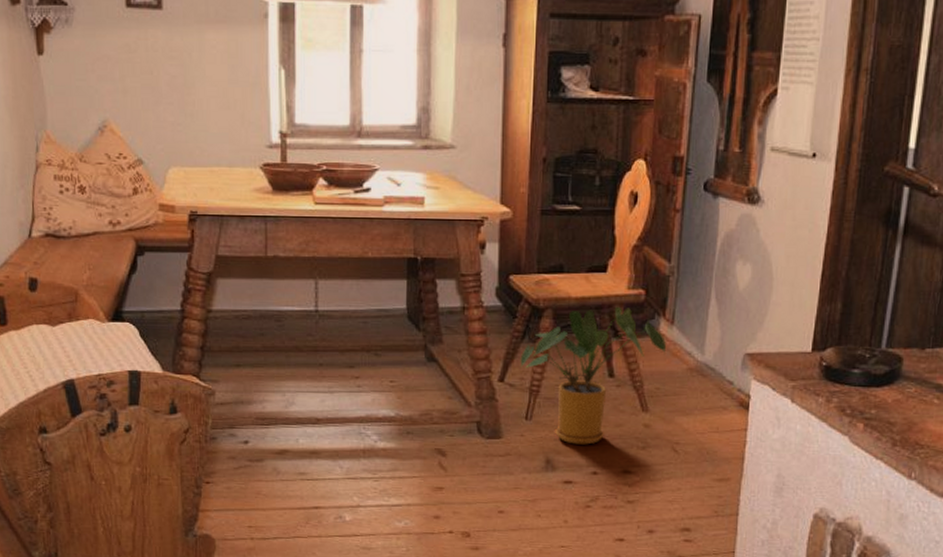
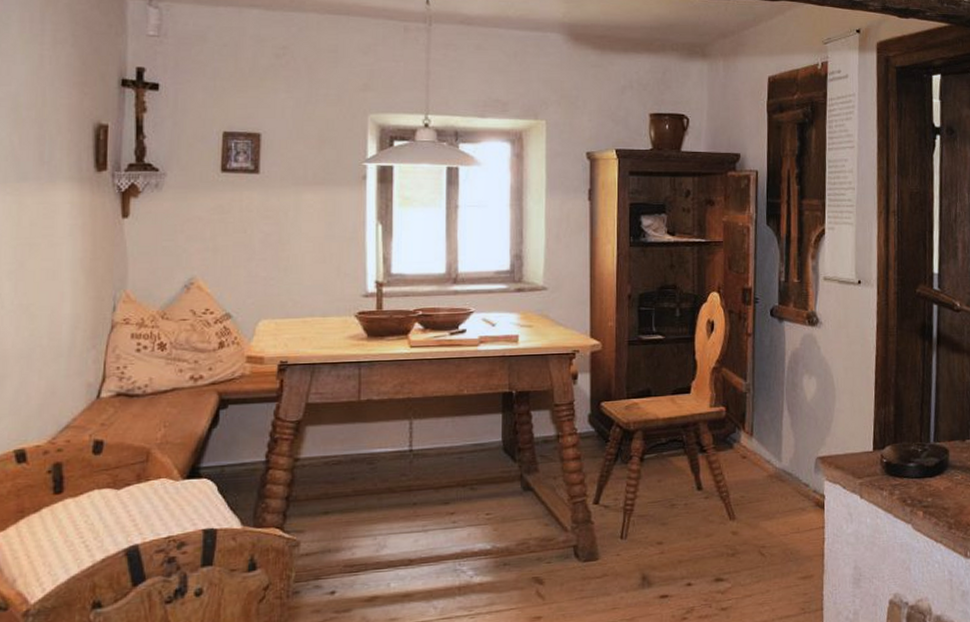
house plant: present [520,306,666,445] -> none [613,423,747,559]

